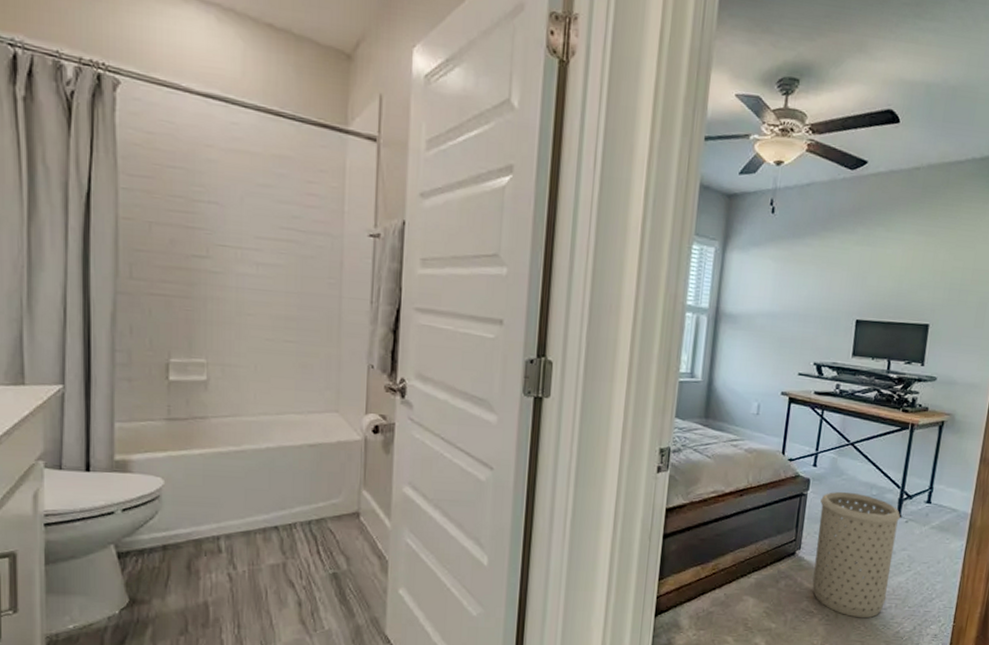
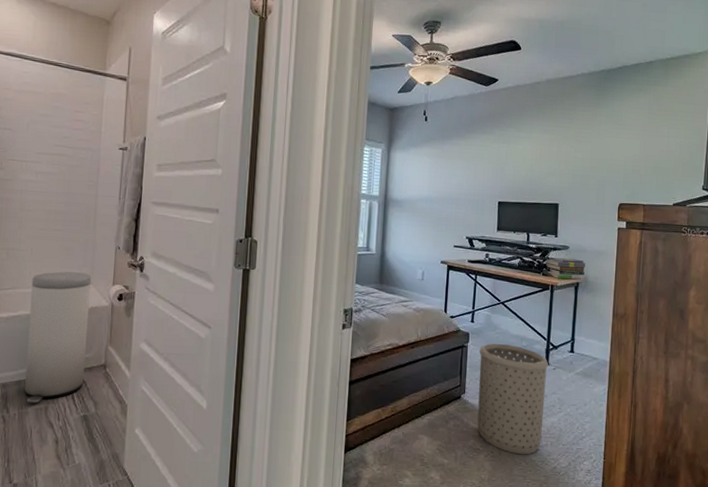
pedal bin: none [254,395,338,559] -> present [24,271,92,403]
books: none [904,390,955,417] -> present [544,257,586,279]

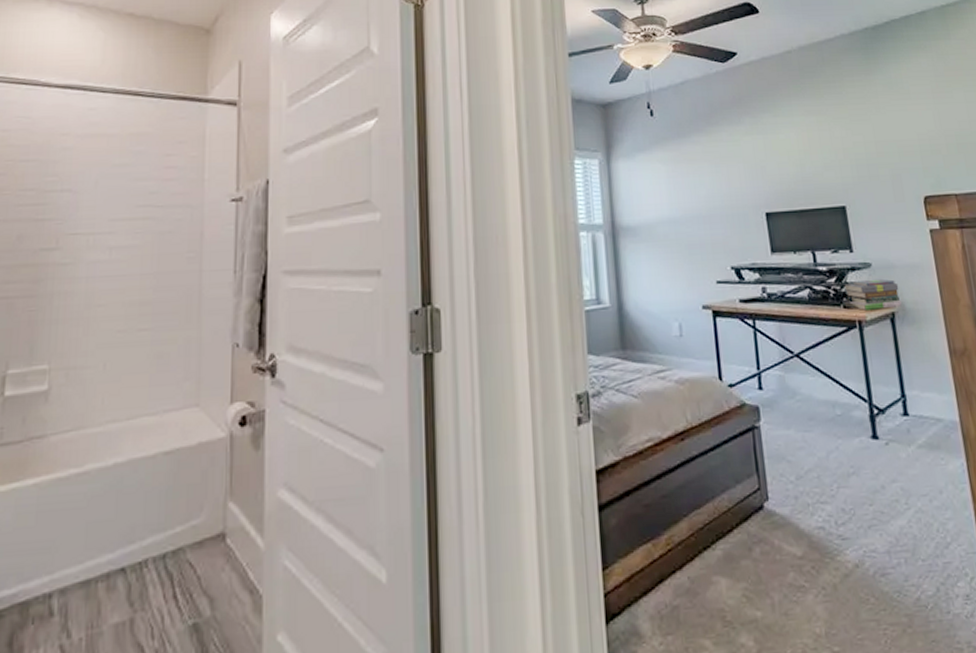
pedal bin: present [24,271,92,403] -> none [94,390,198,616]
laundry basket: present [477,344,549,455] -> none [777,416,891,586]

